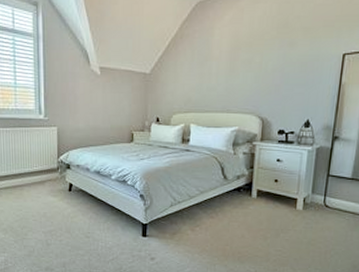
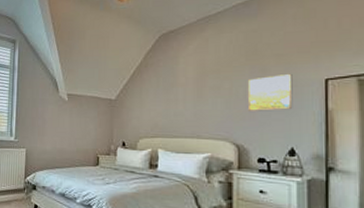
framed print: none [273,47,316,85] -> present [247,73,293,111]

